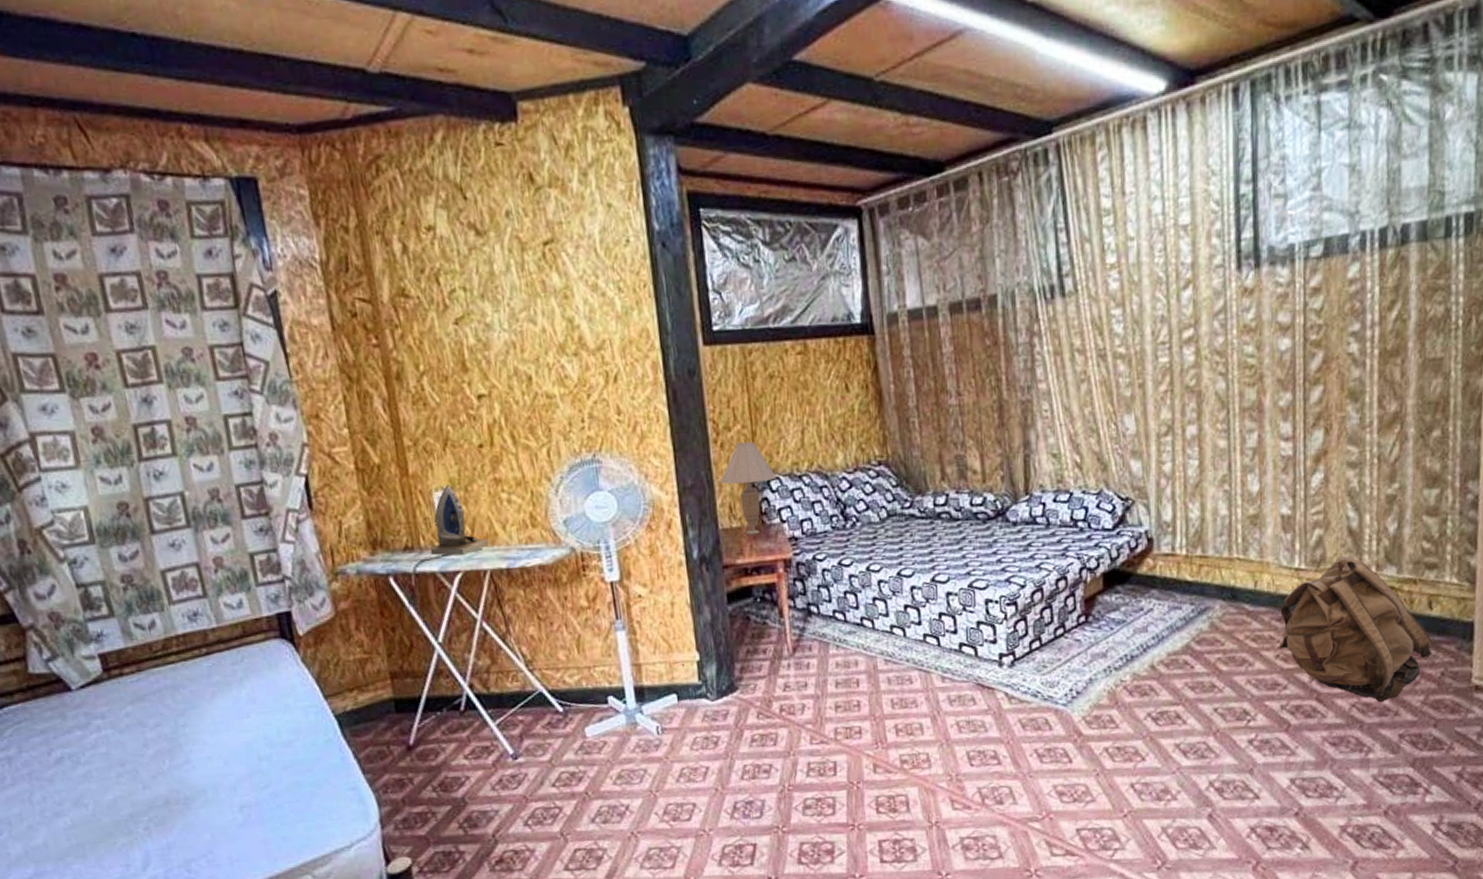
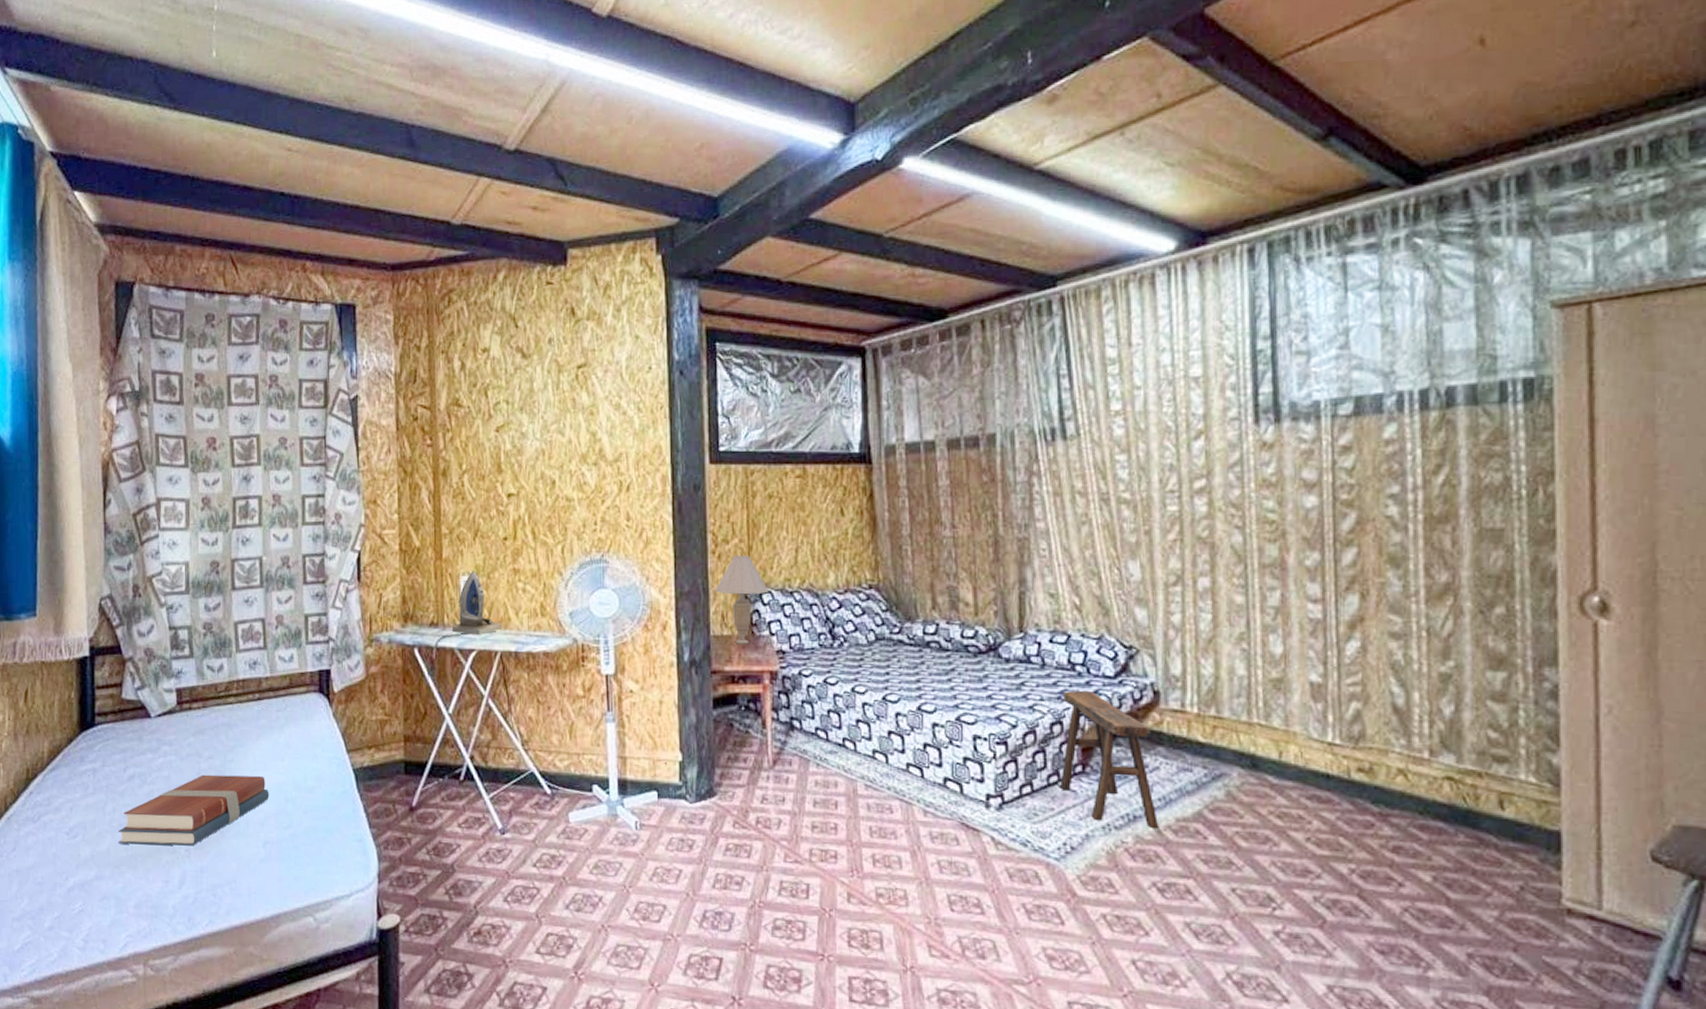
books: none [54,736,238,834] -> present [118,774,269,846]
stool: none [1066,544,1153,665] -> present [1060,690,1159,828]
backpack: present [1277,556,1432,703] -> none [1307,736,1506,912]

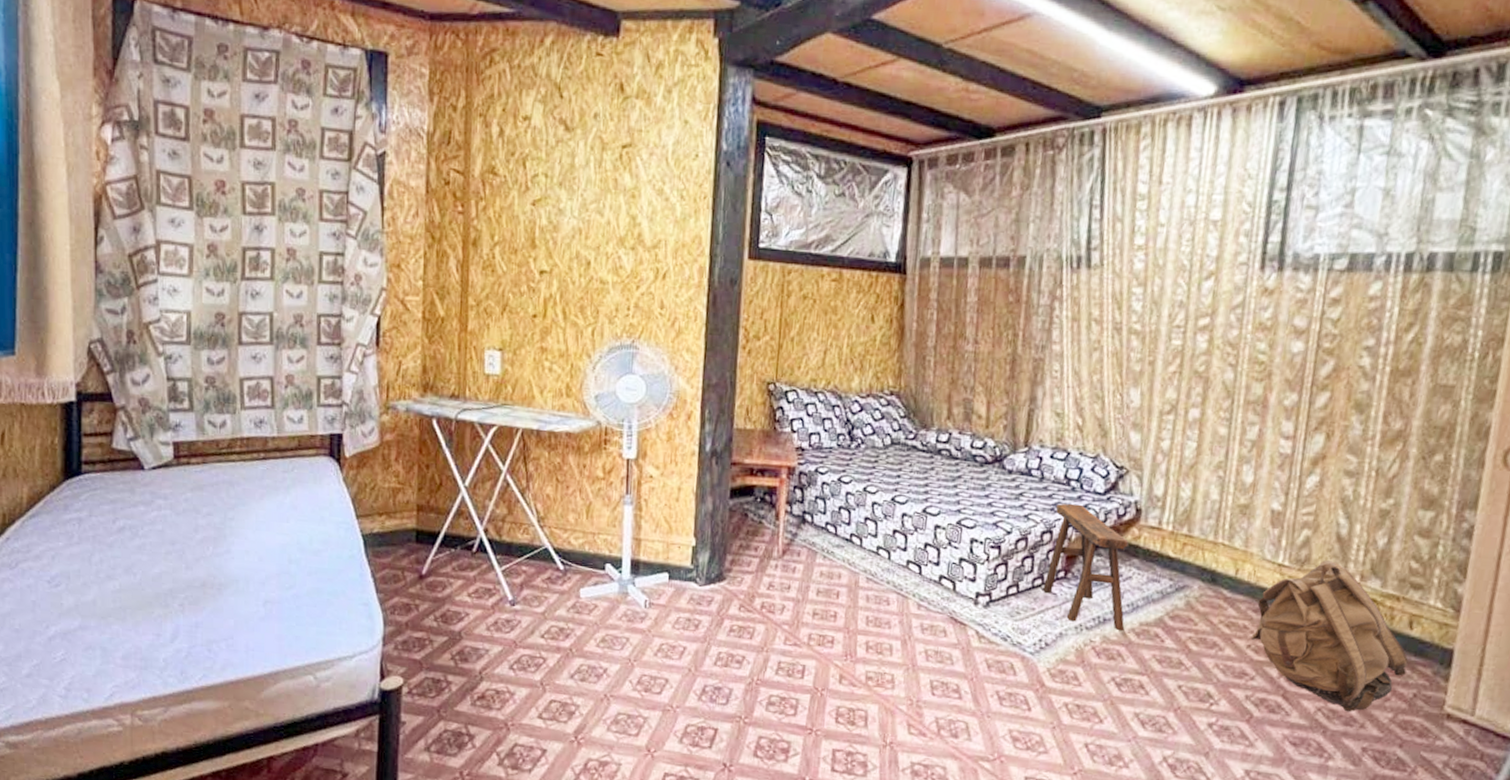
books: present [118,774,269,846] -> none [105,530,272,601]
iron: present [451,571,503,636] -> none [473,346,526,412]
table lamp: present [714,555,769,645] -> none [741,352,794,440]
backpack: none [1307,736,1506,912] -> present [1250,560,1409,712]

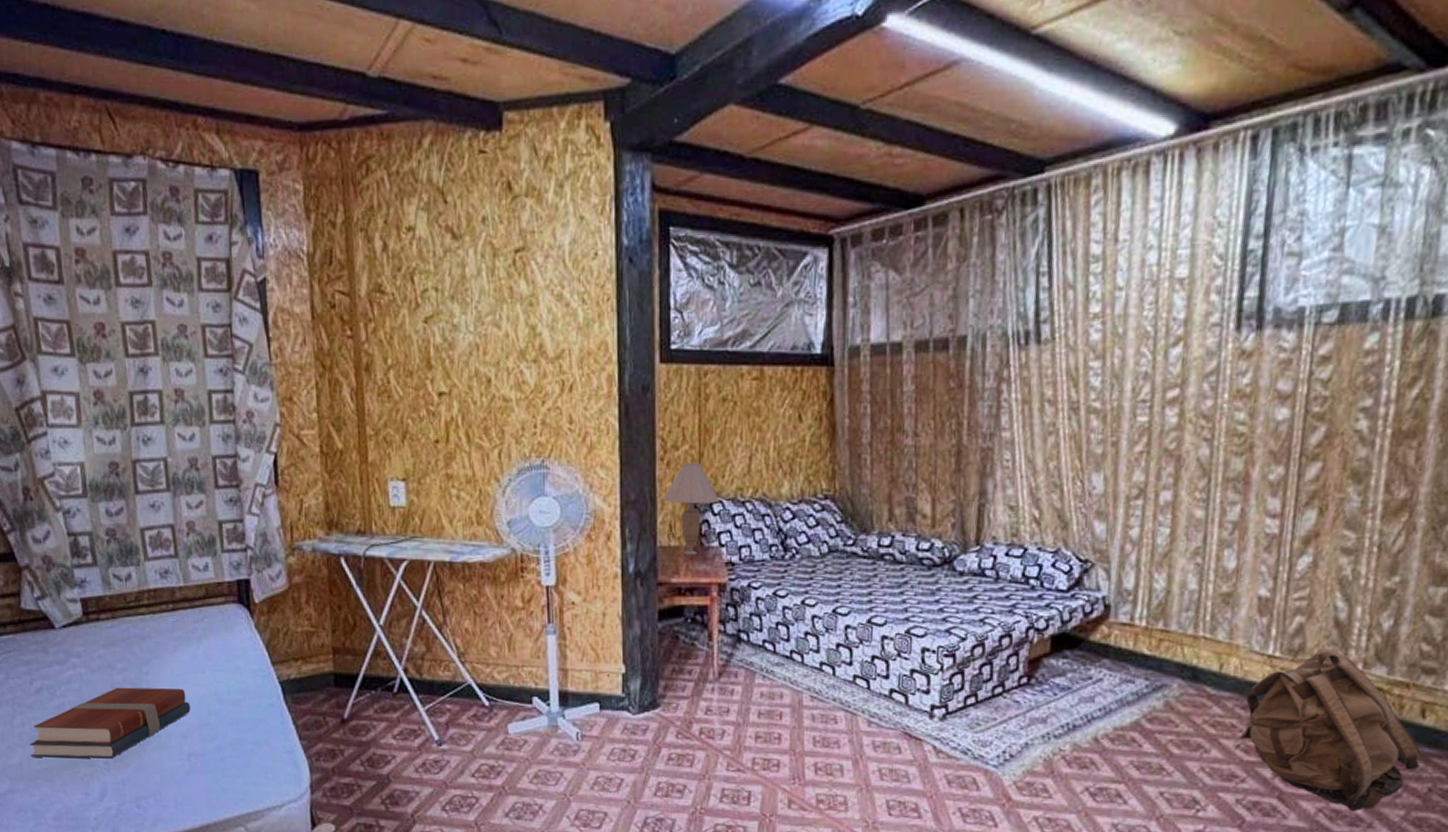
books: none [105,530,272,601] -> present [30,687,191,759]
table lamp: none [741,352,794,440] -> present [662,462,719,556]
stool: present [1043,503,1129,630] -> none [1004,603,1098,737]

